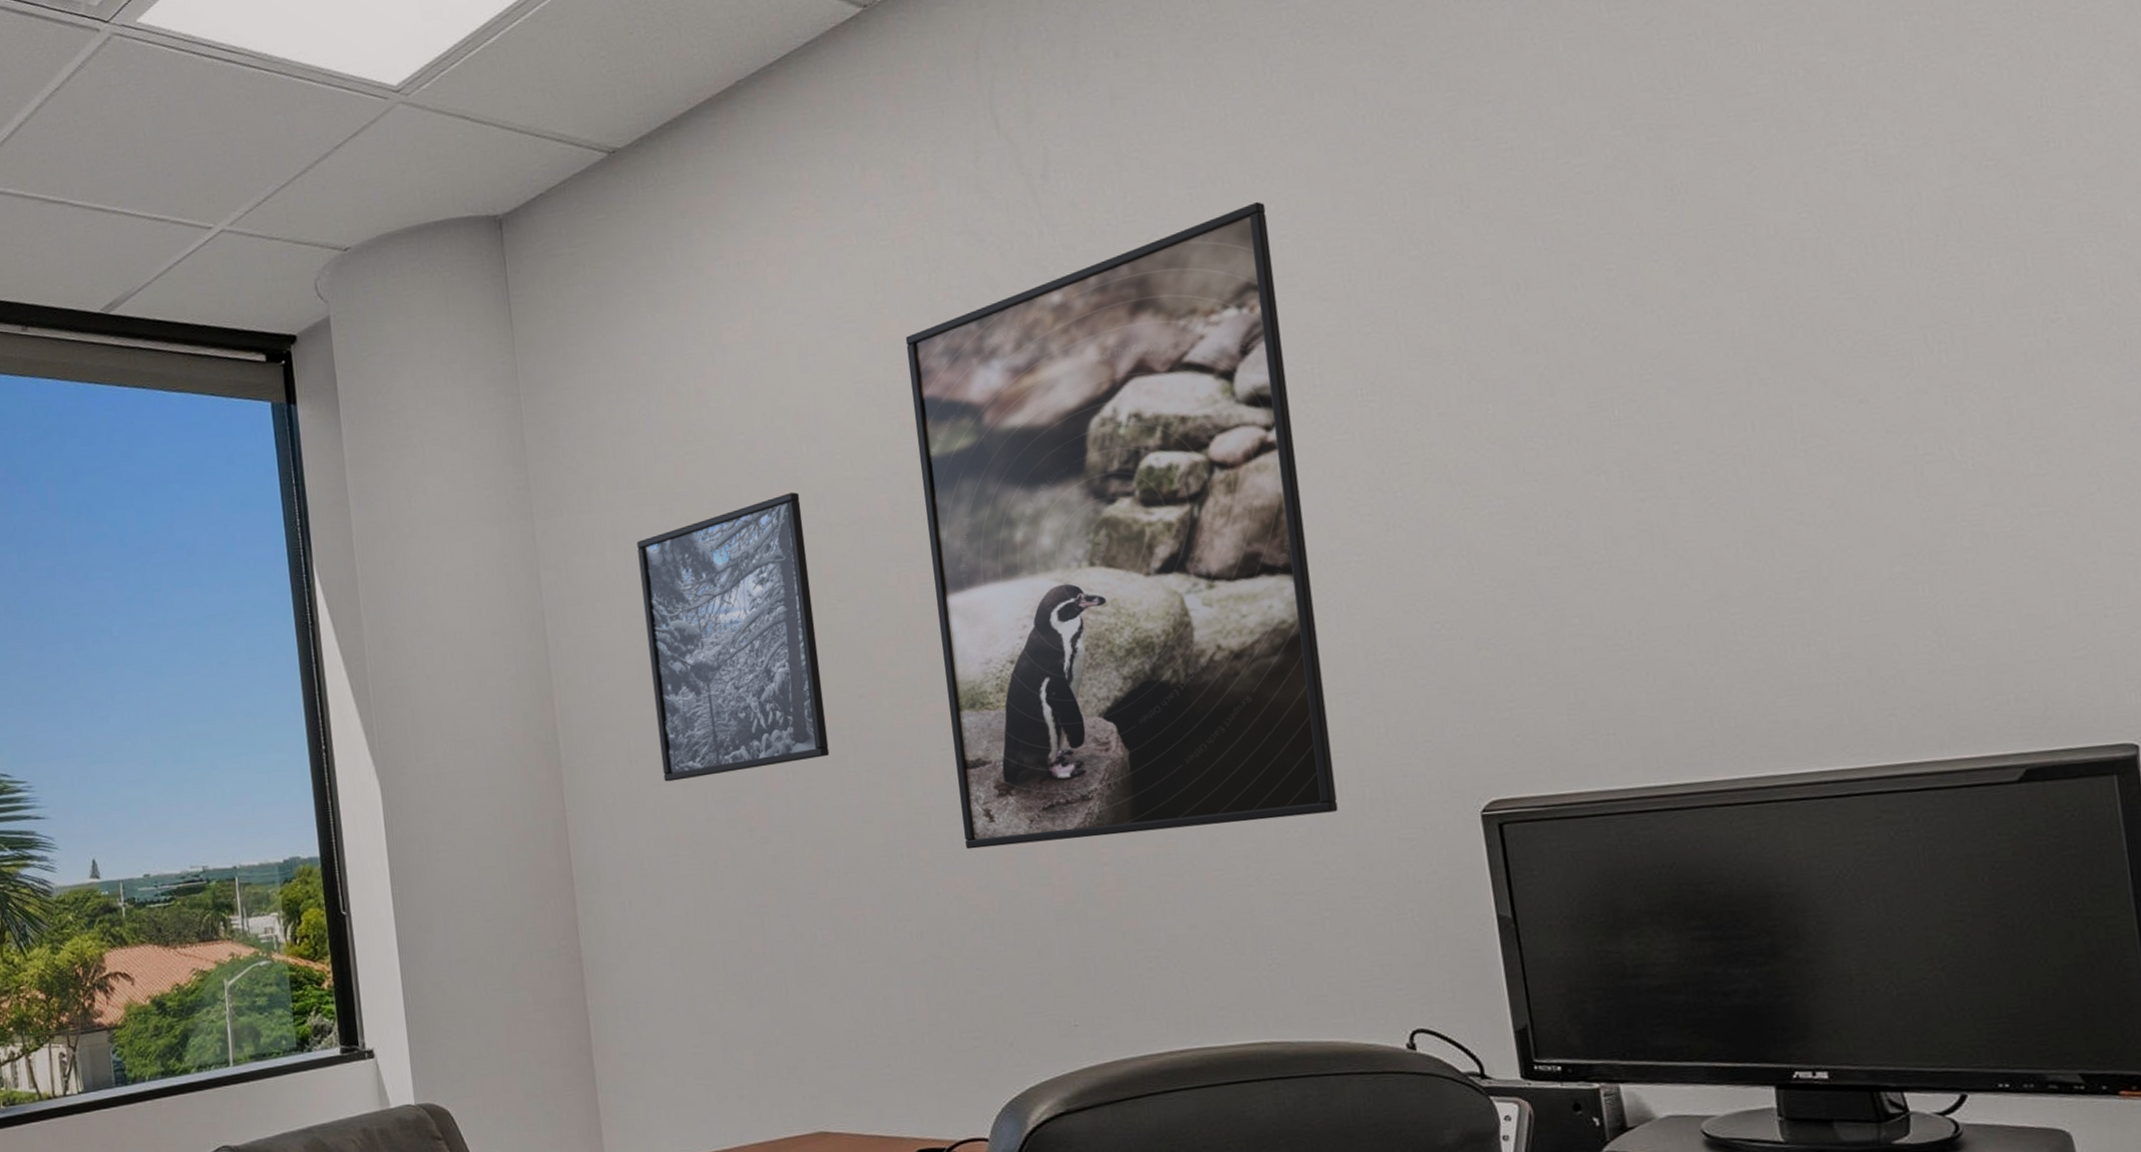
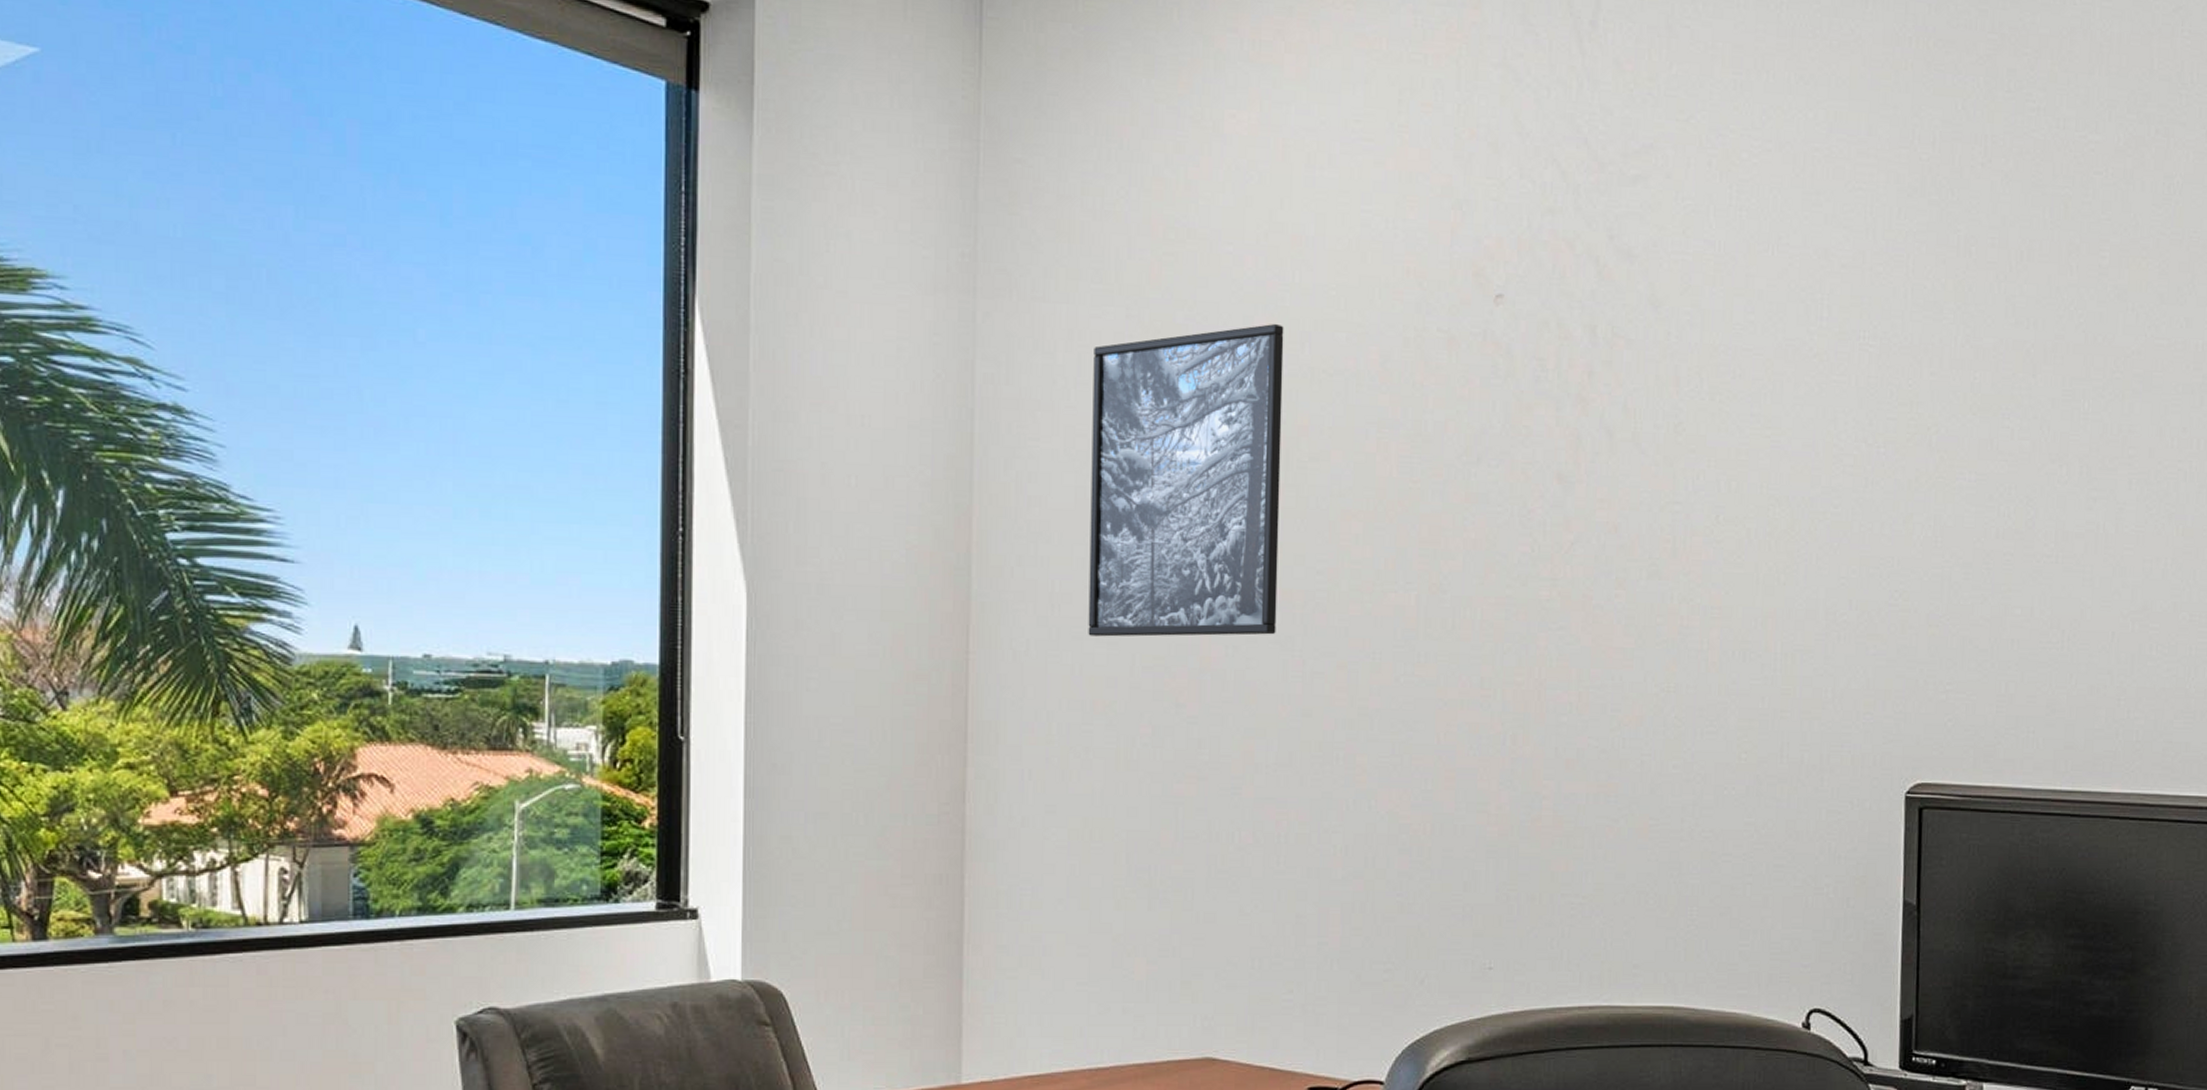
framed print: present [905,202,1338,850] -> none [1406,106,1804,774]

